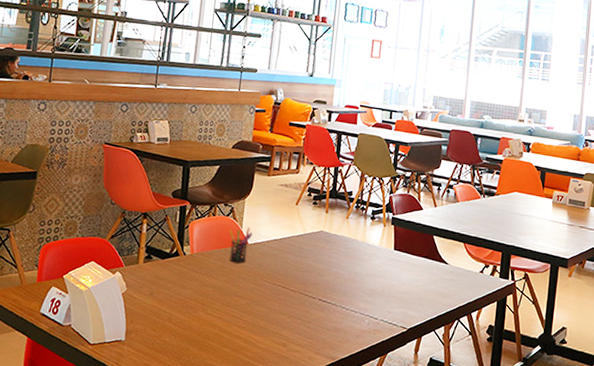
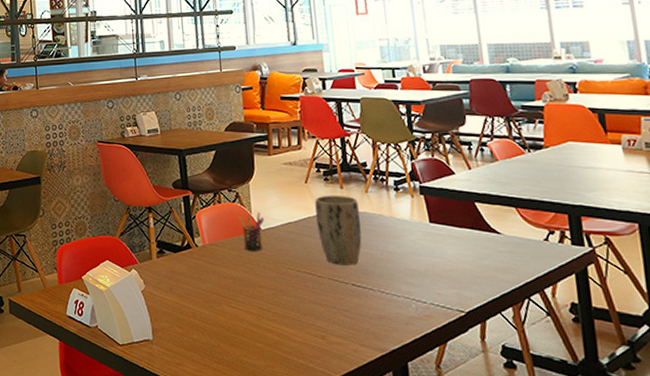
plant pot: none [298,217,338,282] -> present [315,195,362,265]

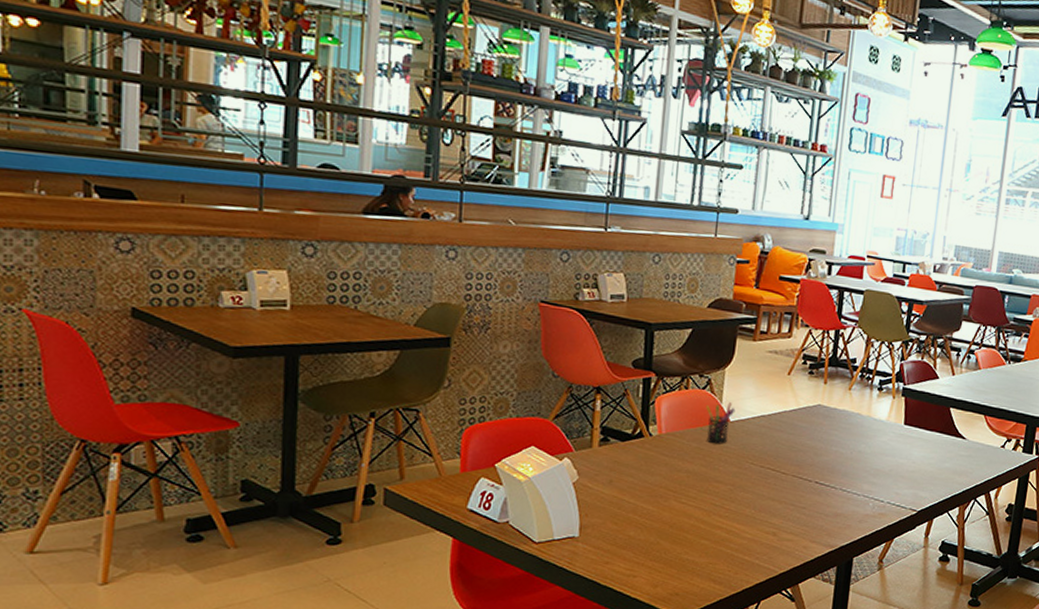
plant pot: present [315,195,362,265] -> none [791,389,839,463]

